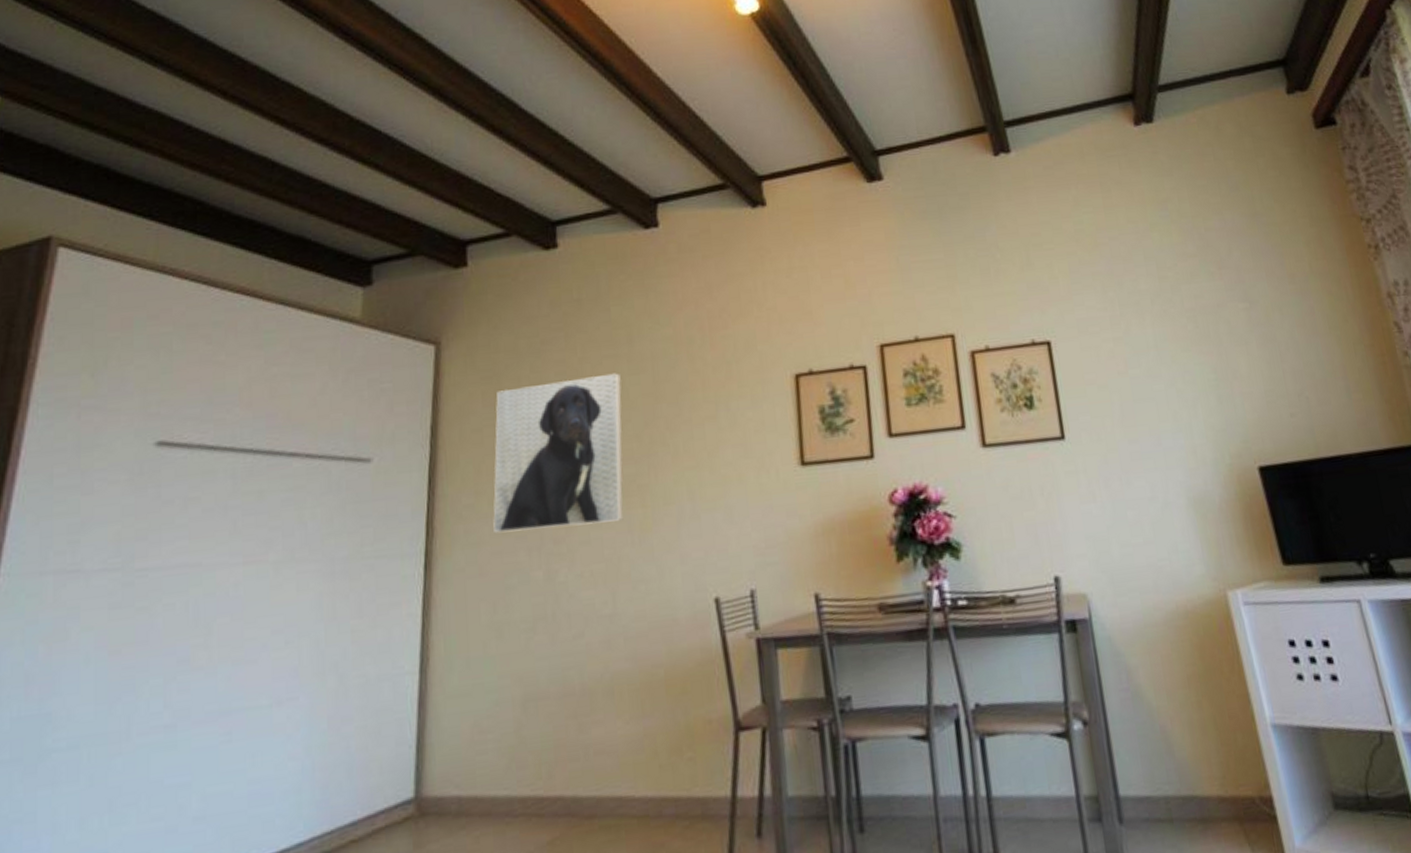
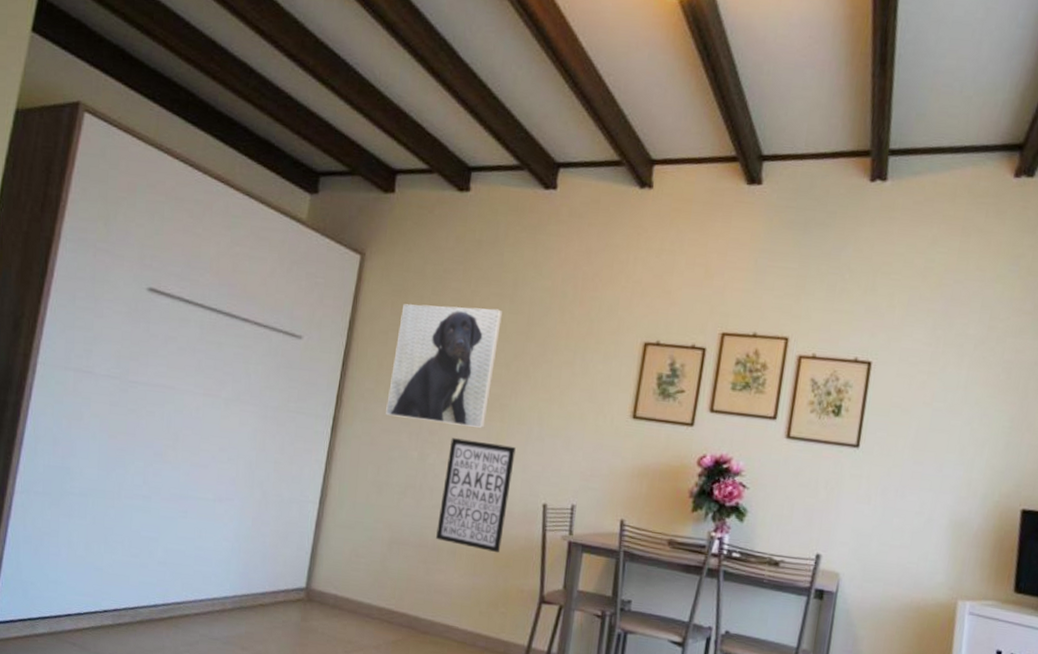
wall art: none [583,534,672,682] -> present [436,438,516,553]

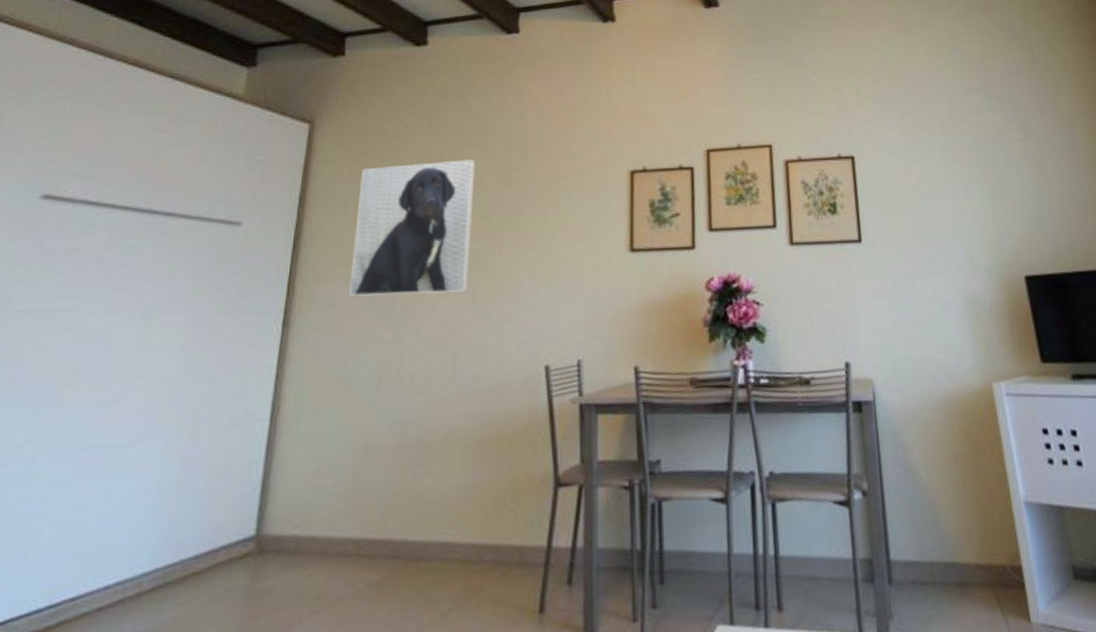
wall art: present [436,438,516,553] -> none [422,306,506,437]

